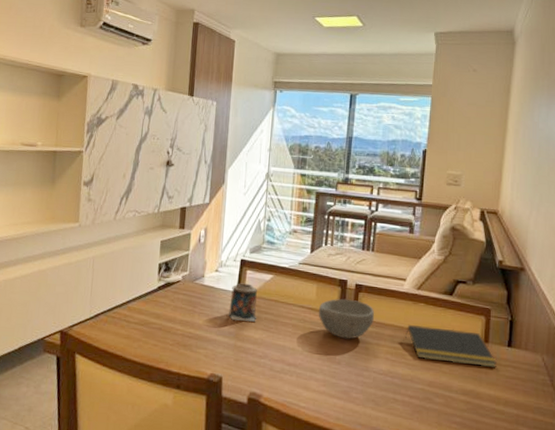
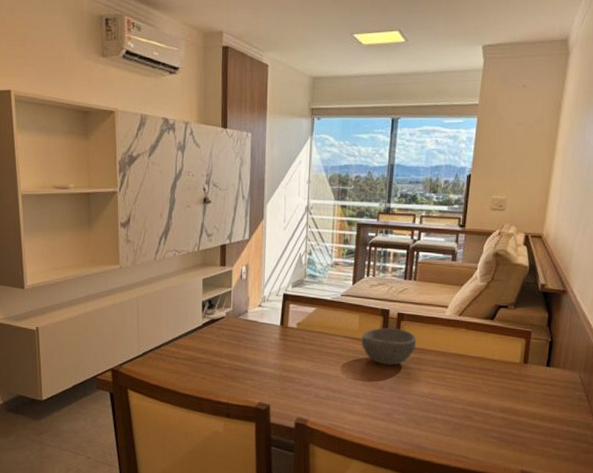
candle: present [229,283,257,322] -> none [273,316,301,353]
notepad: present [405,325,497,368] -> none [446,349,535,387]

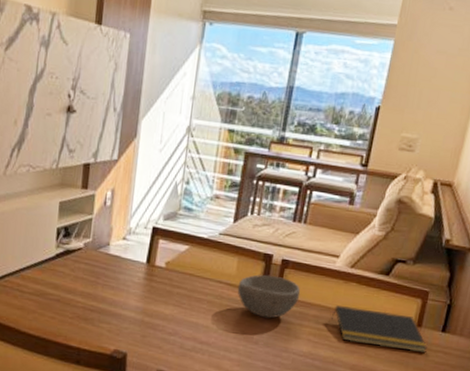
notepad: none [446,349,535,387] -> present [332,305,427,354]

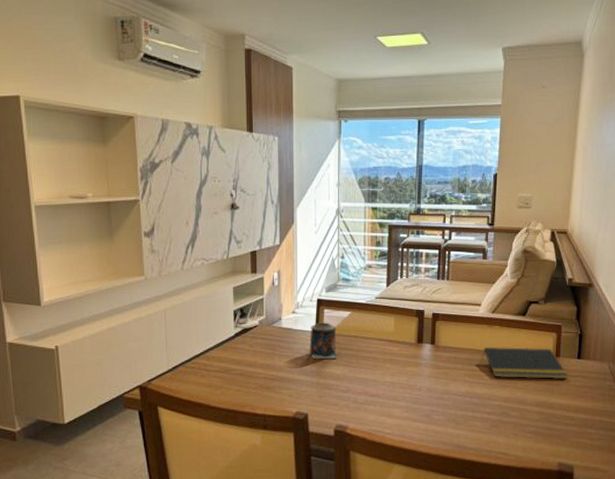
candle: none [136,253,170,296] -> present [309,322,337,360]
bowl: present [237,274,301,319] -> none [397,328,452,366]

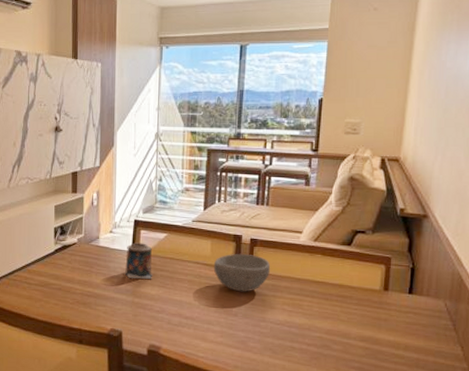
bowl: none [397,328,452,366] -> present [213,253,271,292]
notepad: present [482,346,567,380] -> none [302,276,397,315]

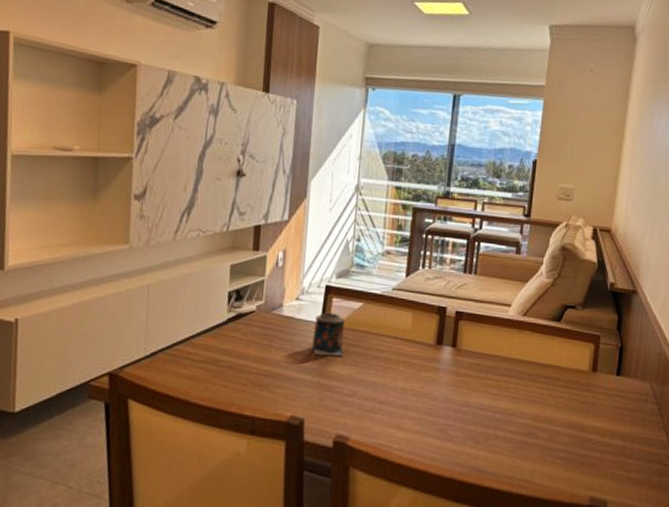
bowl: present [213,253,271,292] -> none [413,327,477,373]

